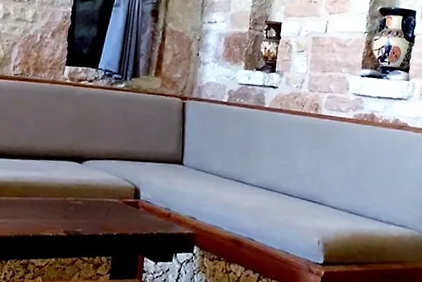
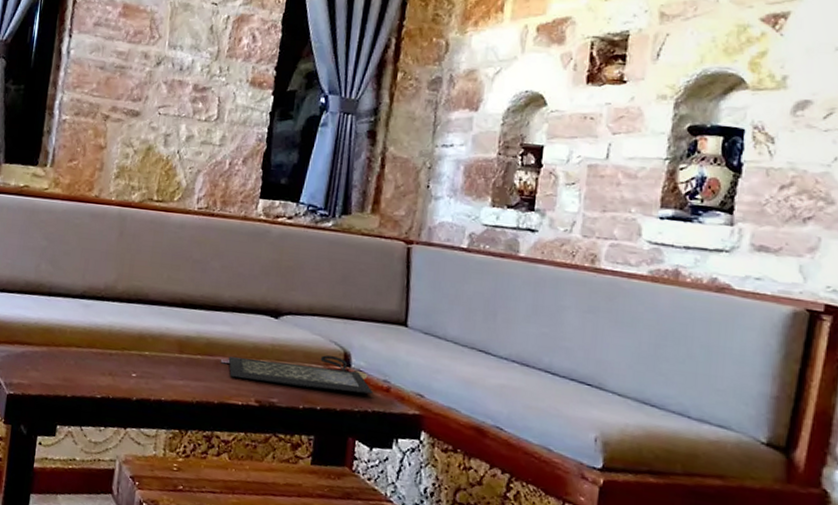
clutch bag: none [34,191,158,220] -> present [220,355,374,395]

